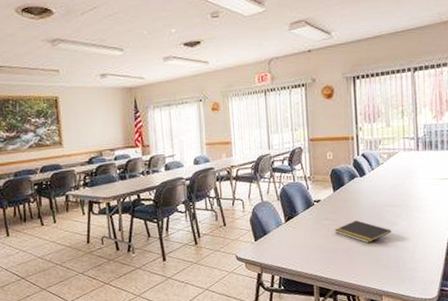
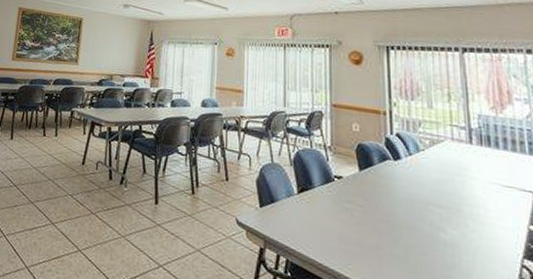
notepad: present [334,220,392,243] -> none [358,212,437,247]

